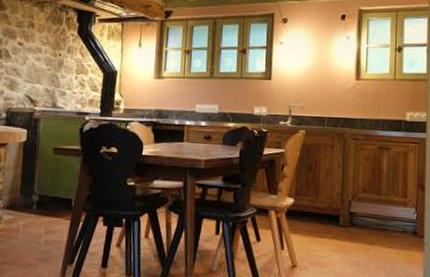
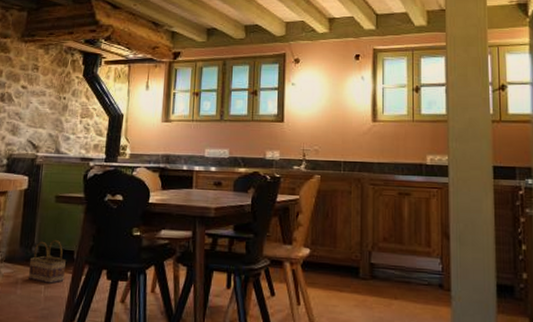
basket: none [30,188,64,229] -> present [29,239,66,284]

